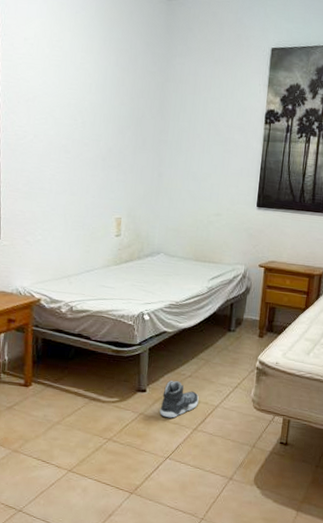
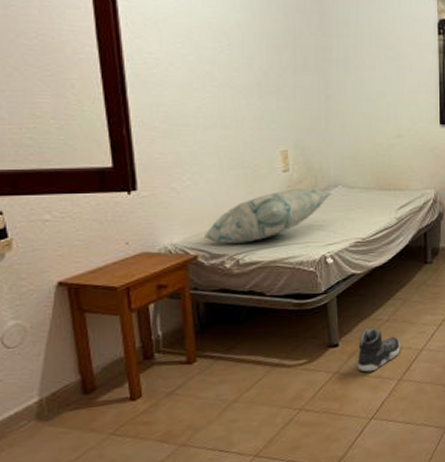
decorative pillow: none [46,251,155,294] -> present [203,188,333,244]

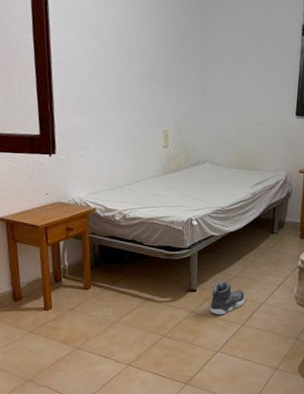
decorative pillow: present [203,188,333,244] -> none [101,162,202,202]

